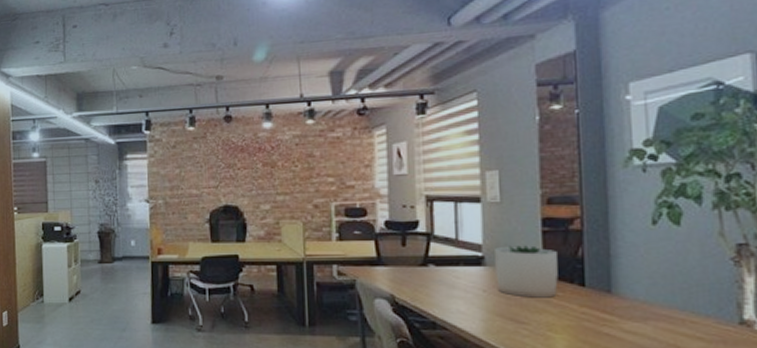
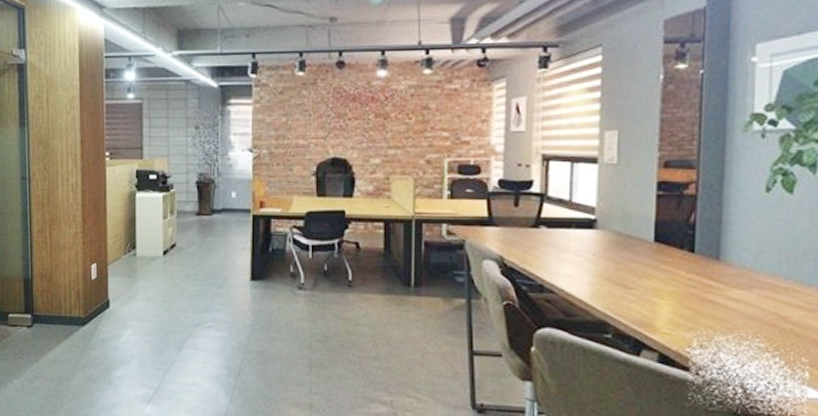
planter: present [495,245,558,298] -> none [607,209,670,263]

